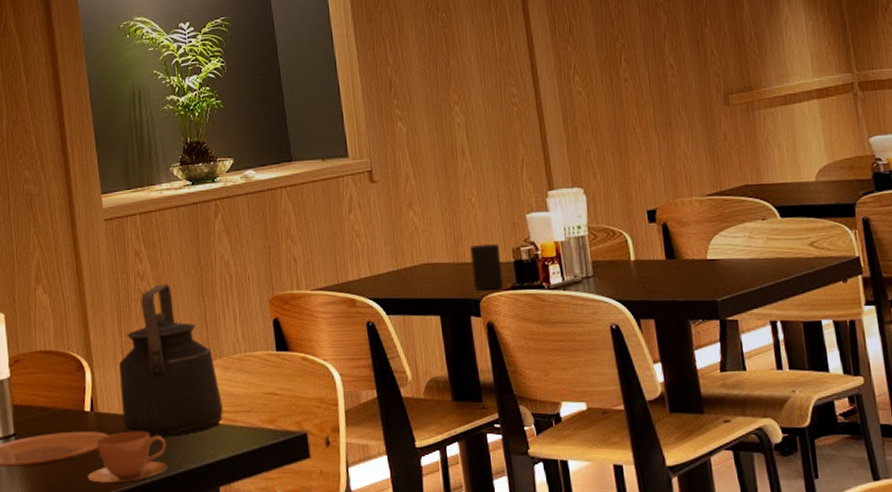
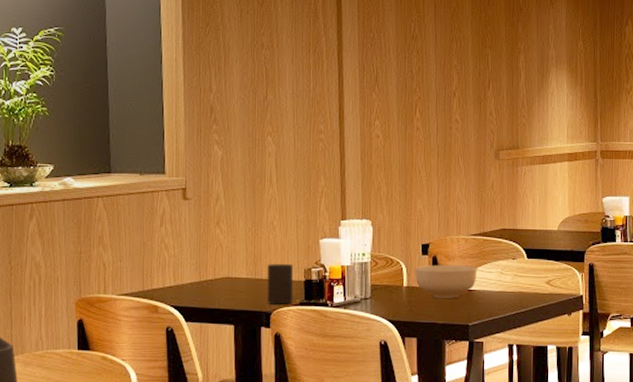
bowl: none [642,230,720,273] -> present [415,264,478,299]

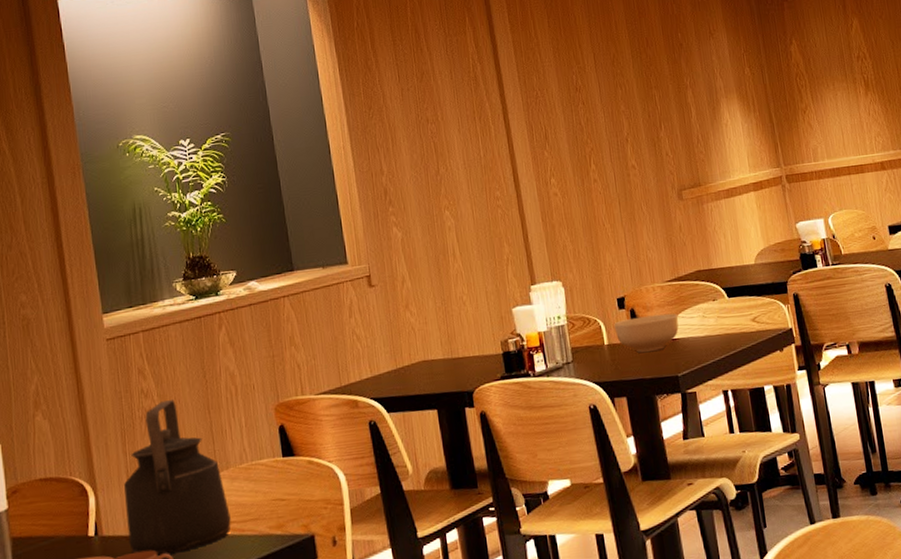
cup: present [267,263,294,304] -> none [463,338,494,383]

